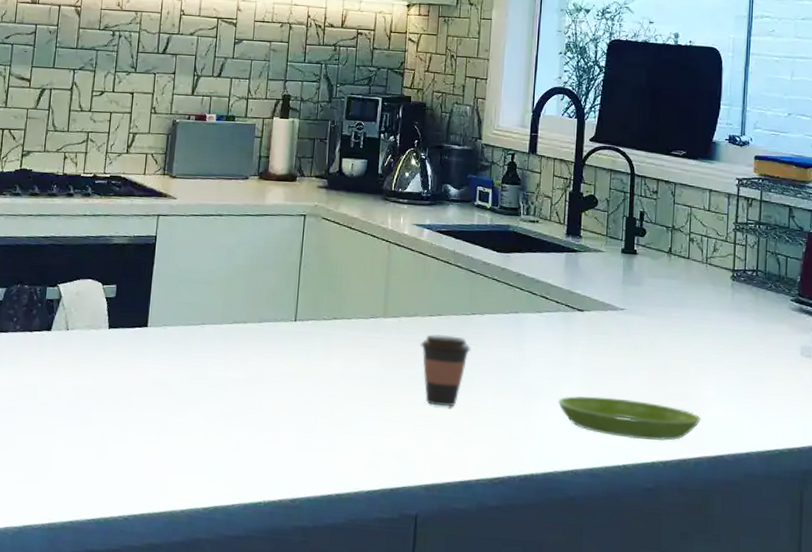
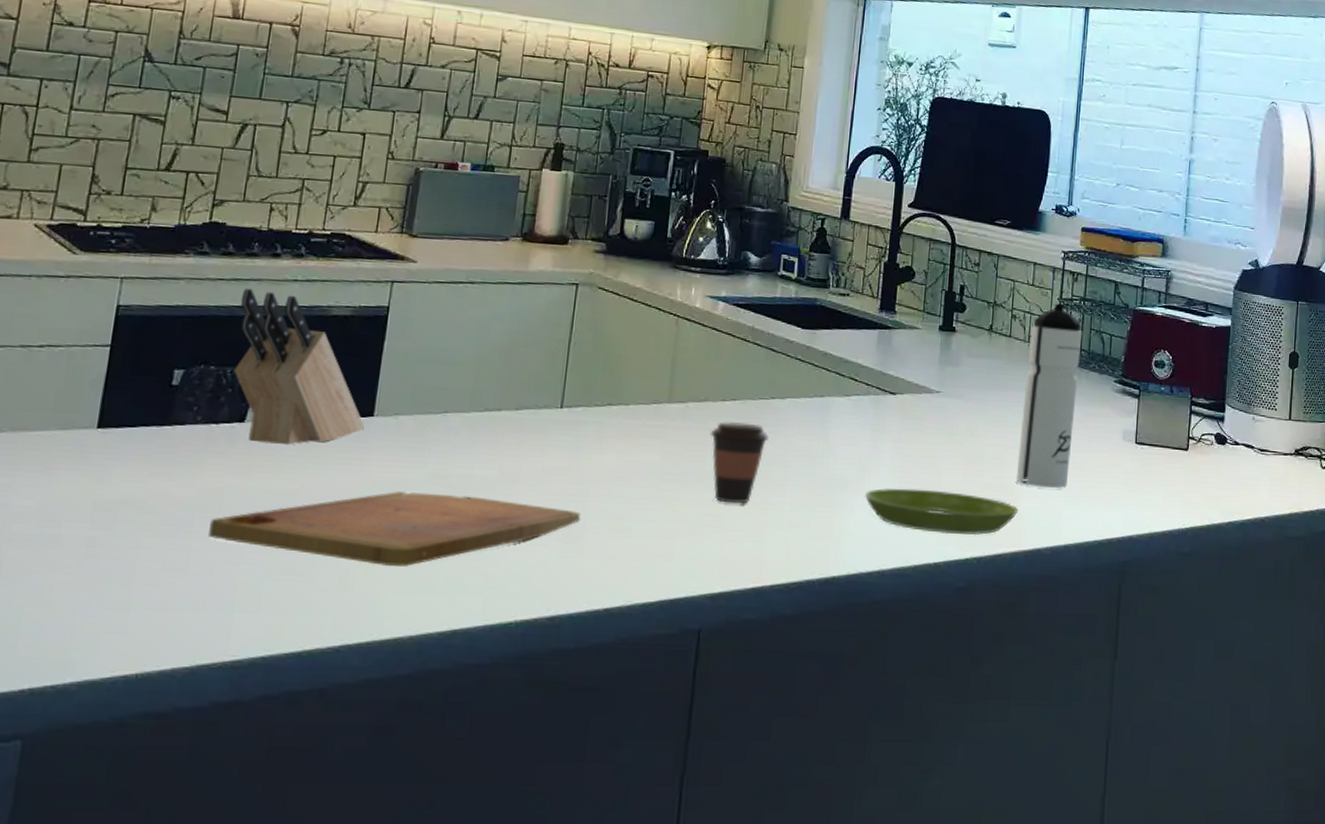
cutting board: none [28,389,314,453] -> present [209,491,581,568]
knife block: none [42,222,142,350] -> present [234,287,366,446]
water bottle: none [697,227,759,400] -> present [1015,303,1083,489]

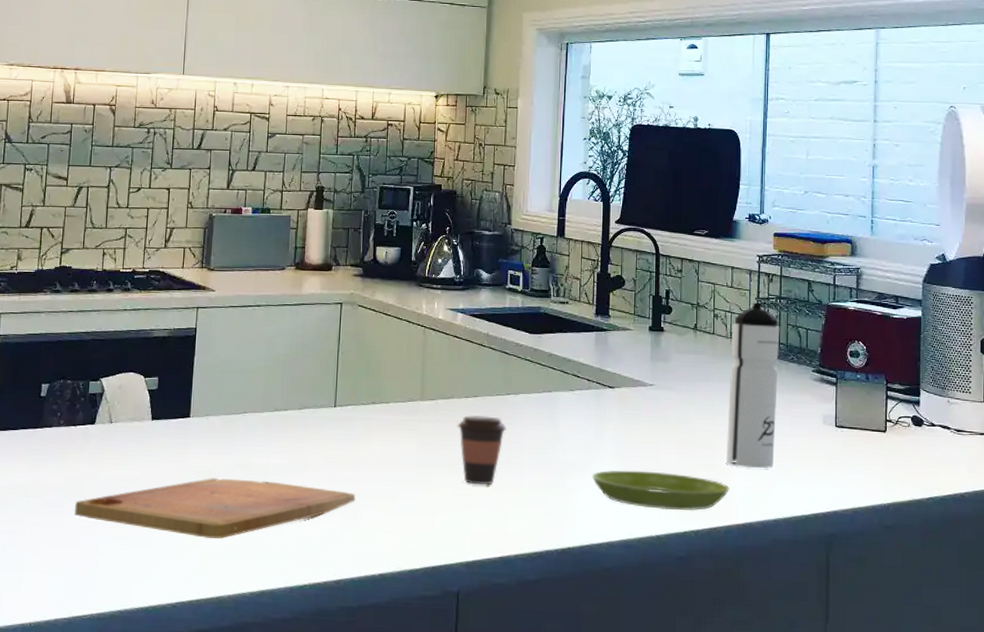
knife block: present [234,287,366,446] -> none [85,317,185,442]

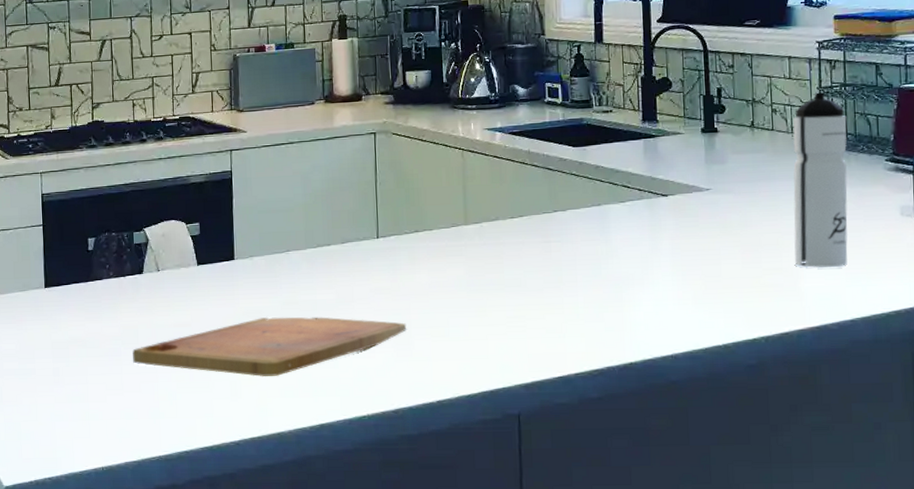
coffee cup: present [457,415,507,485] -> none [504,235,556,306]
saucer: present [591,470,730,511] -> none [649,279,801,318]

